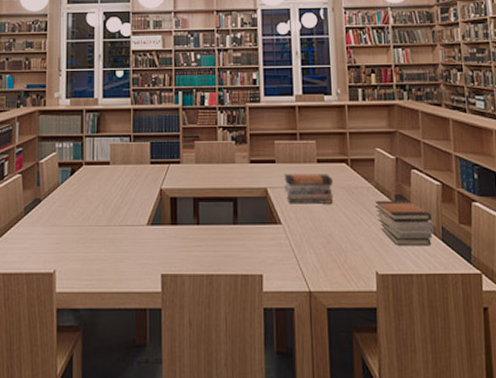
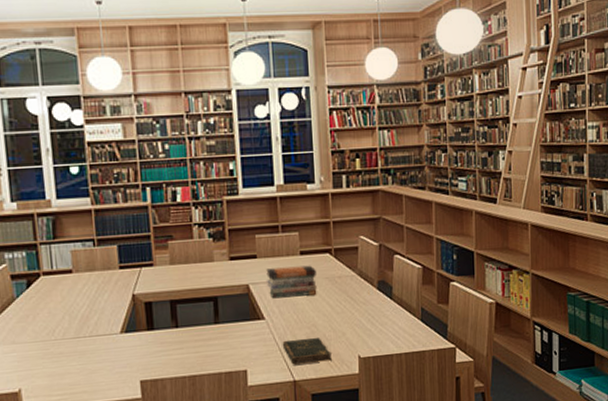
bible: none [298,247,348,274] -> present [282,337,332,365]
book stack: present [374,200,434,245] -> none [358,285,413,329]

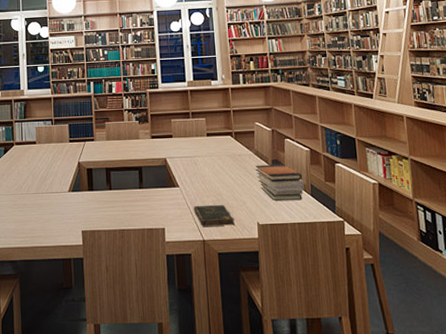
book stack: present [266,265,317,298] -> none [180,145,221,170]
book stack: none [358,285,413,329] -> present [255,164,304,201]

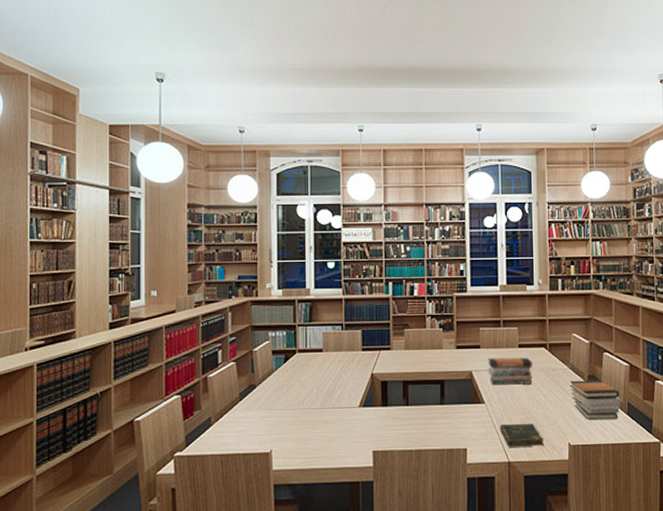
book stack: none [180,145,221,170] -> present [488,357,533,385]

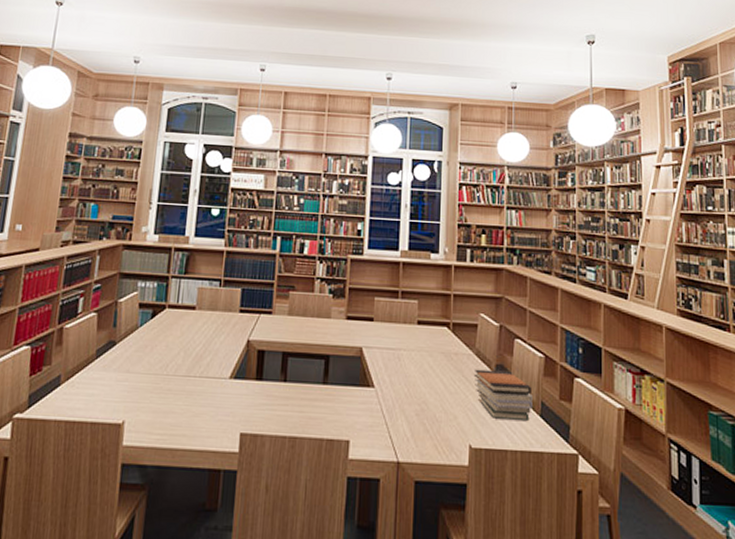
book stack: present [488,357,533,385] -> none [381,334,433,369]
bible: present [499,423,544,447] -> none [389,414,440,446]

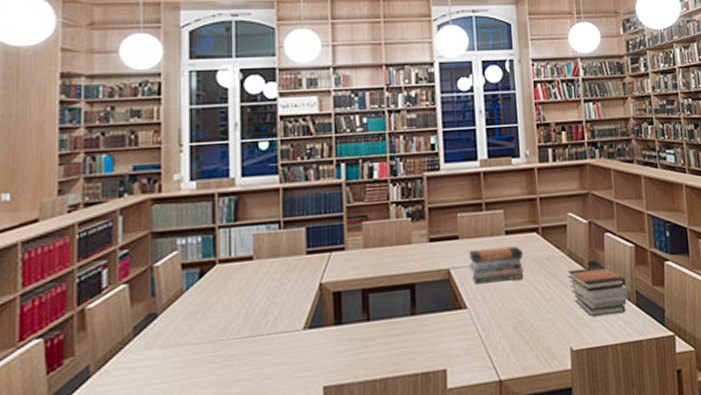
book stack: none [381,334,433,369] -> present [469,246,524,284]

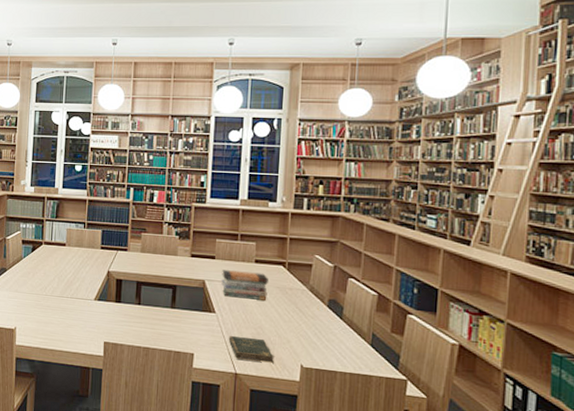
bible: none [486,328,541,361] -> present [228,335,274,363]
book stack: present [567,266,628,317] -> none [307,302,364,348]

